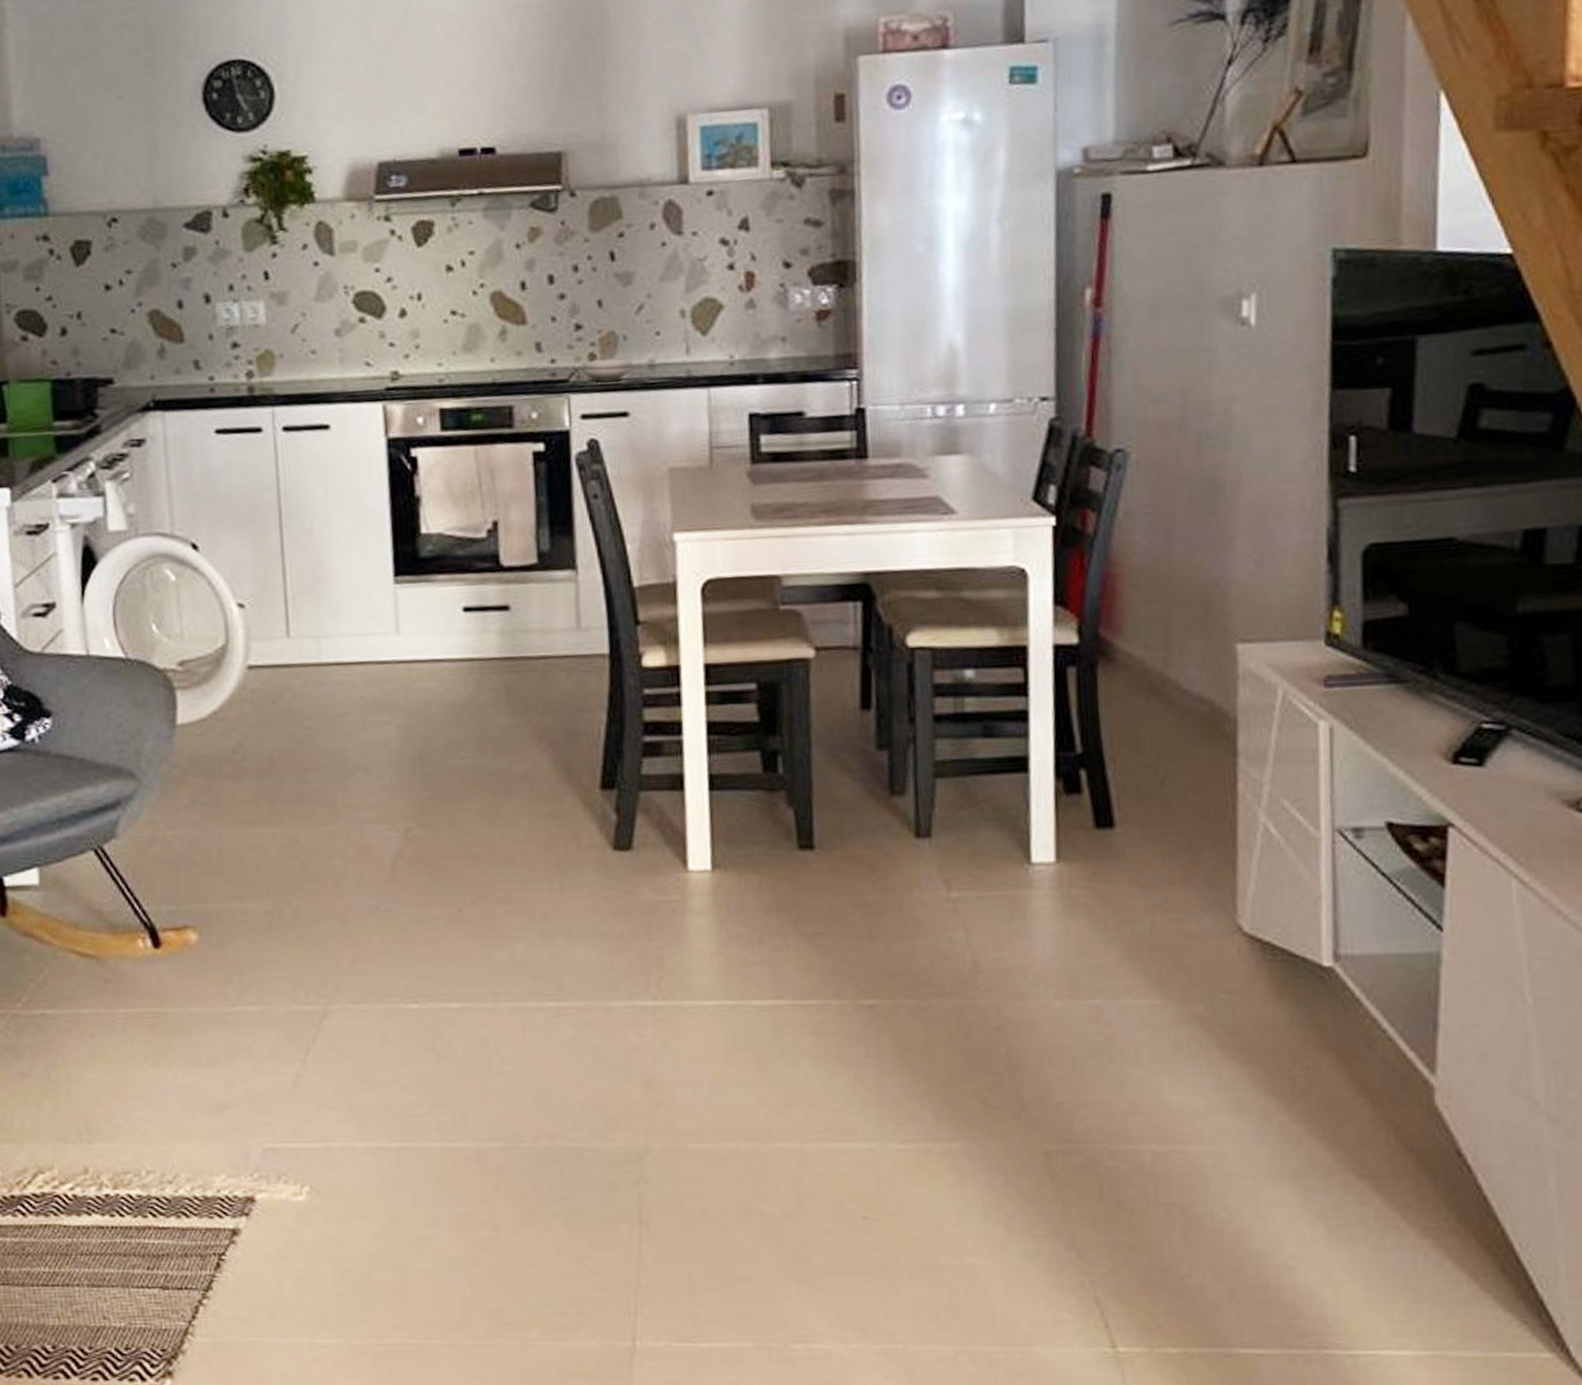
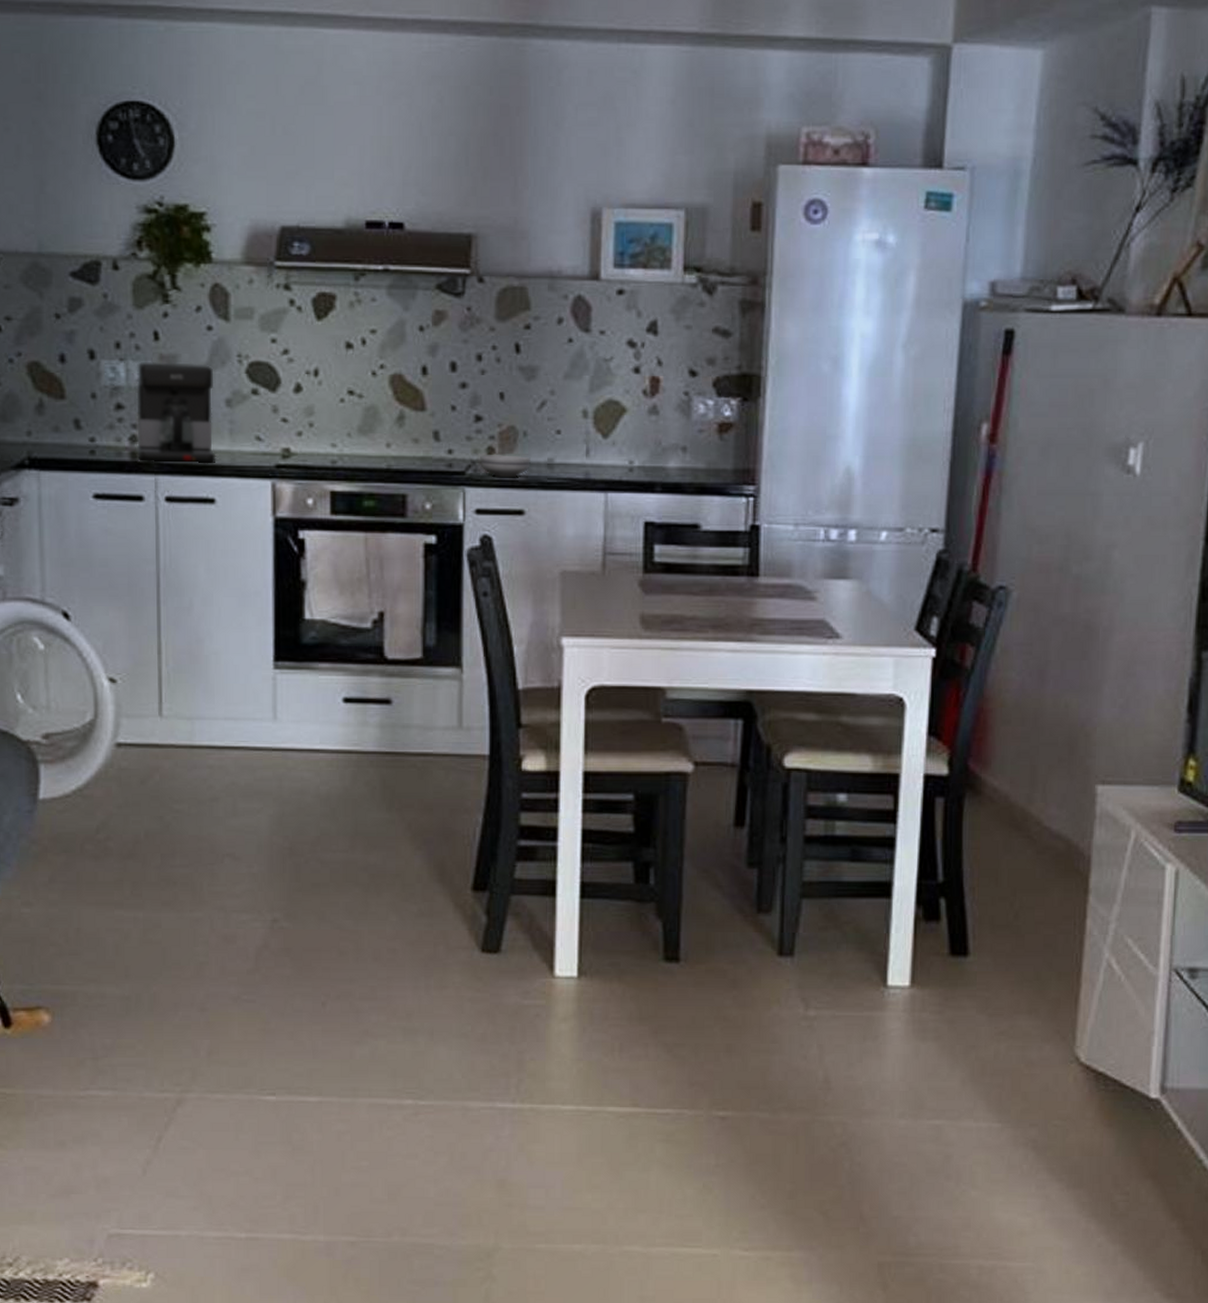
coffee maker: none [249,298,329,397] -> present [136,361,216,465]

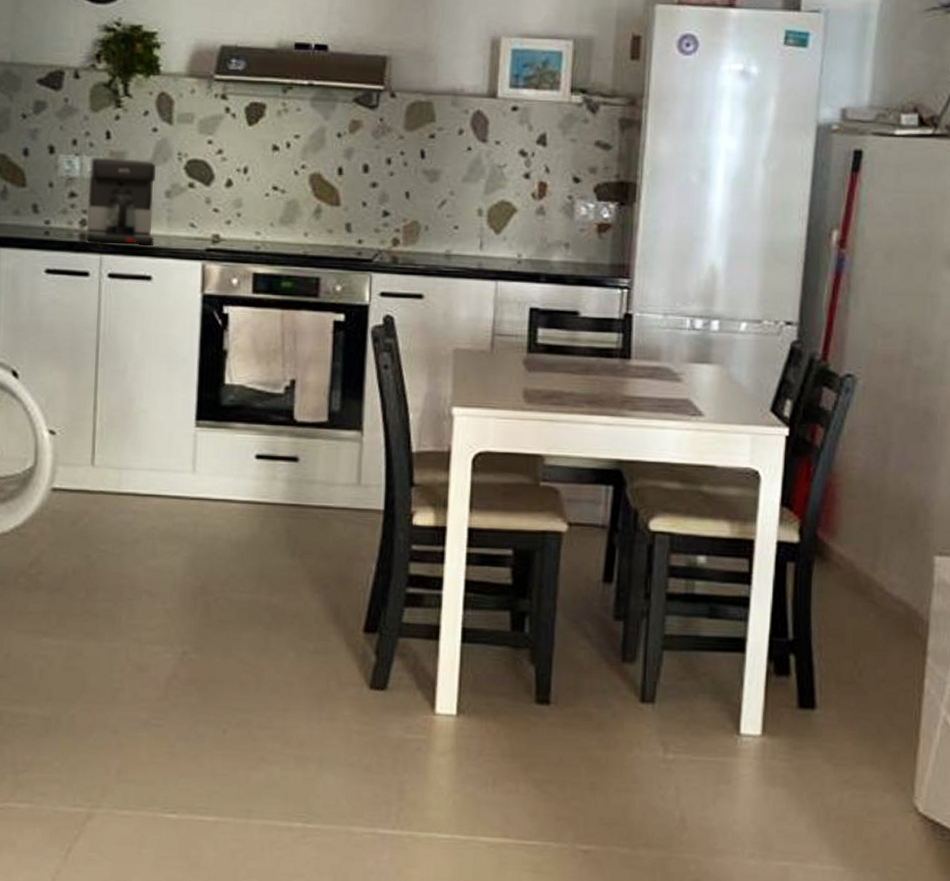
bowl: present [480,455,532,478] -> none [386,245,432,266]

